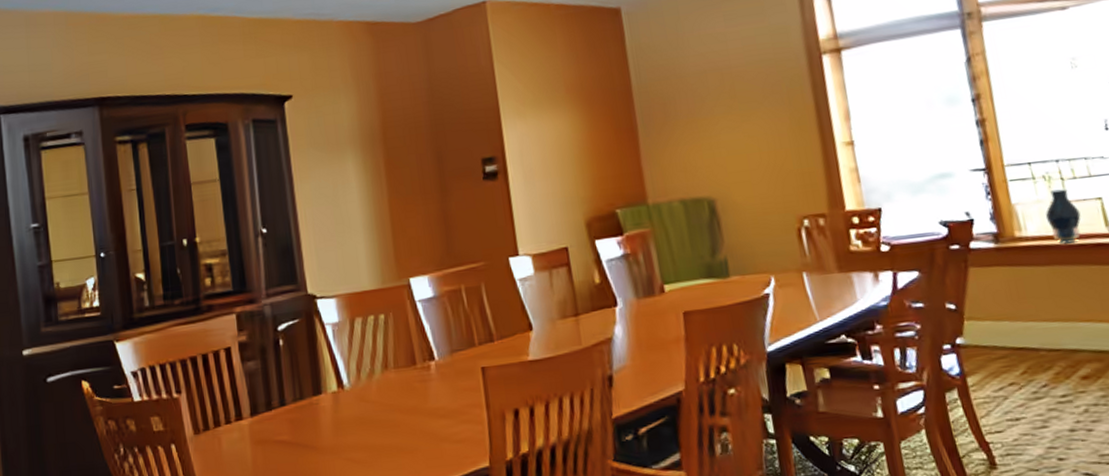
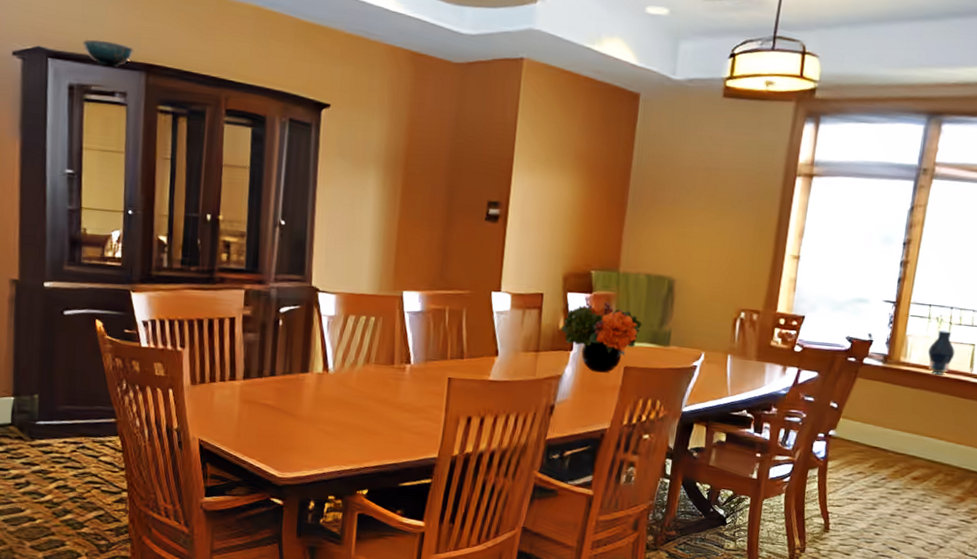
decorative bowl: none [31,84,84,111] -> present [82,39,134,67]
flower arrangement: none [597,241,691,326] -> present [561,302,642,373]

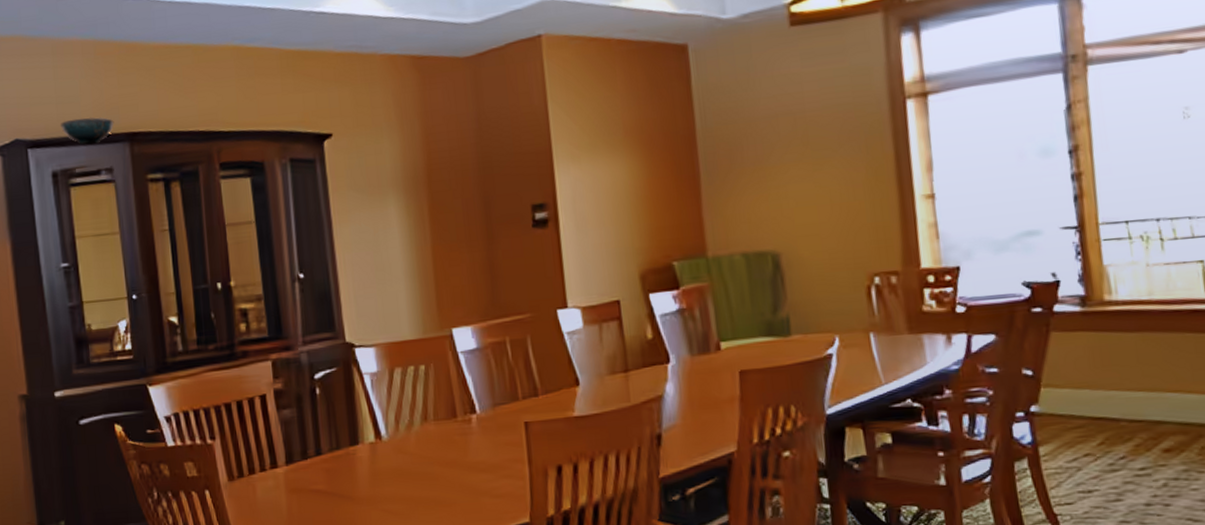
flower arrangement: present [561,302,642,373] -> none [650,296,751,384]
vase: present [928,330,955,375] -> none [1139,250,1179,309]

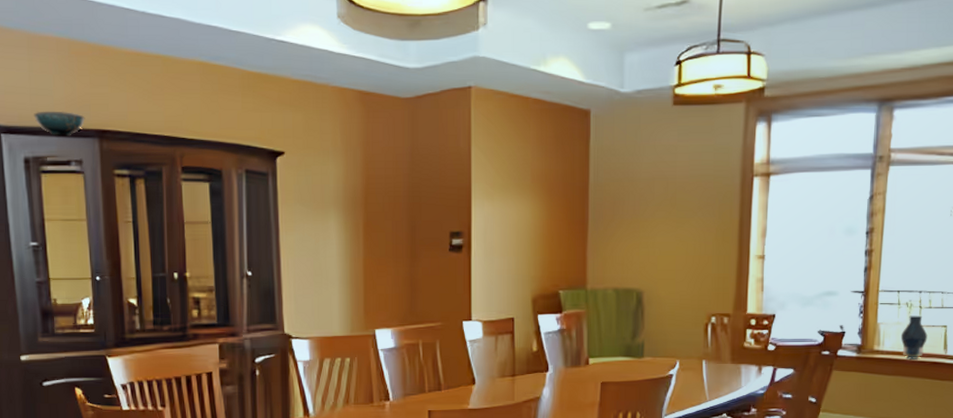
vase: none [1139,250,1179,309] -> present [900,315,928,359]

